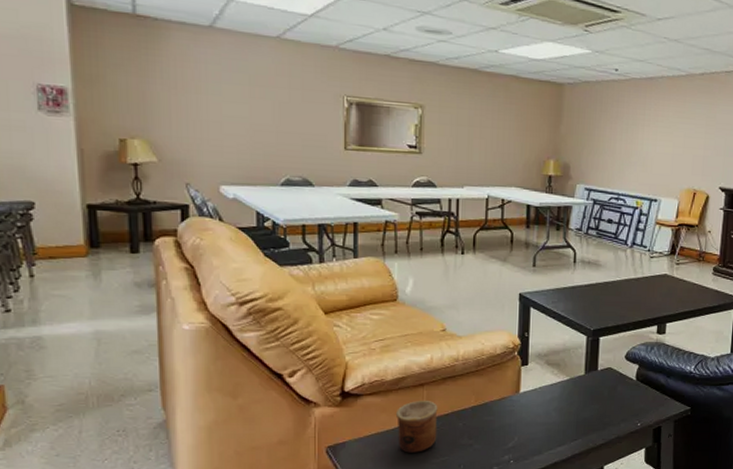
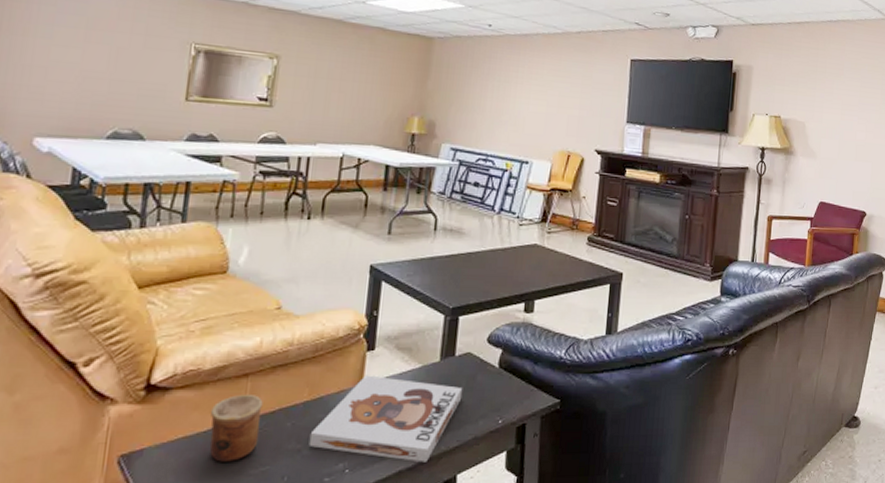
board game: none [478,386,606,456] -> present [308,375,463,463]

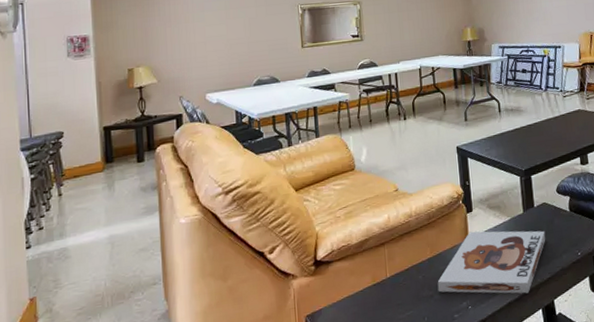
cup: present [209,393,263,462] -> none [362,257,401,312]

